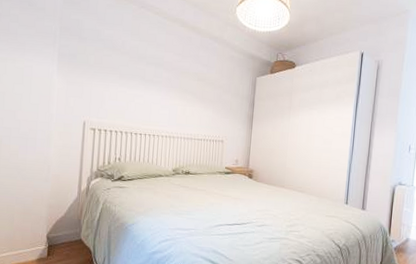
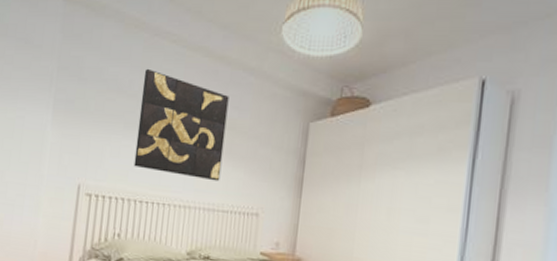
wall art: none [129,32,200,118] -> present [133,68,229,182]

